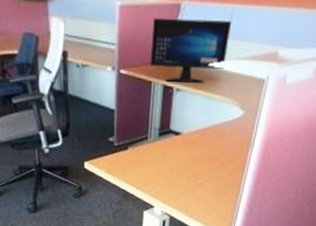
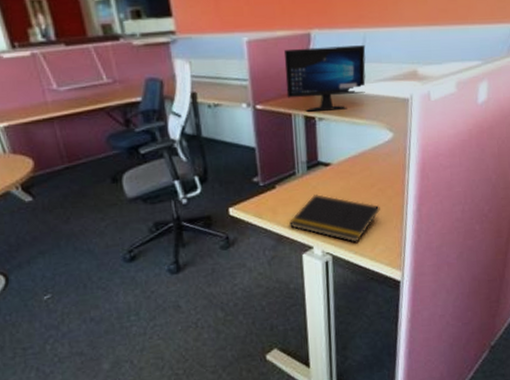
notepad: none [135,160,220,208] -> present [288,194,380,243]

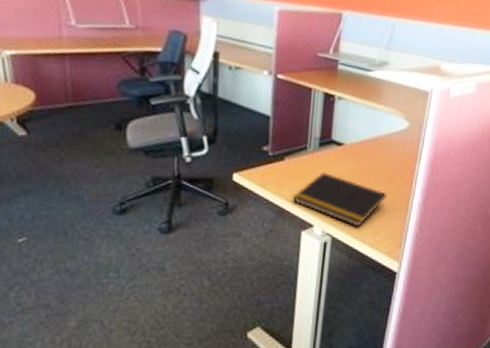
computer monitor: present [284,45,366,112] -> none [310,25,394,93]

